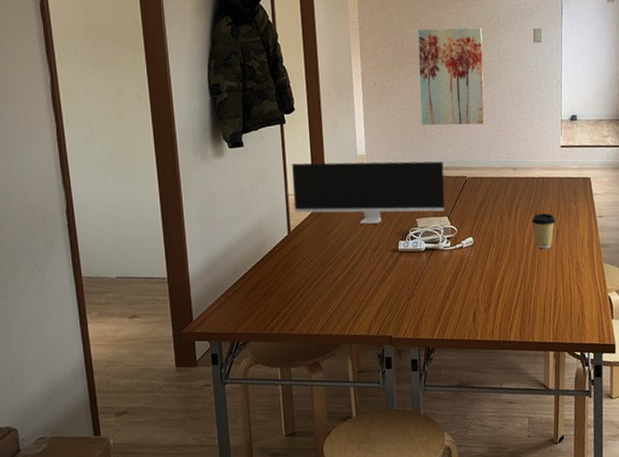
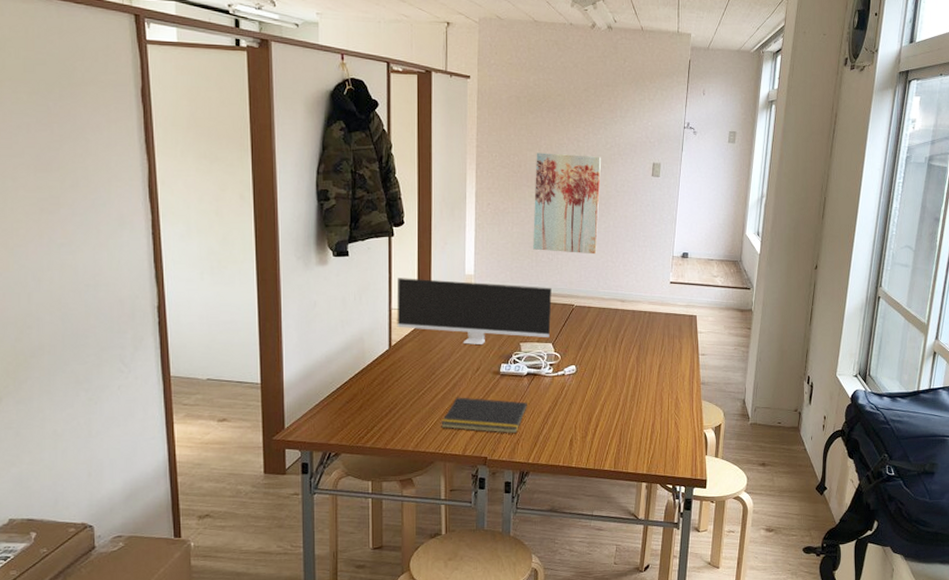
notepad: none [344,277,428,311] -> present [441,397,527,434]
coffee cup: present [531,213,556,249] -> none [635,347,660,383]

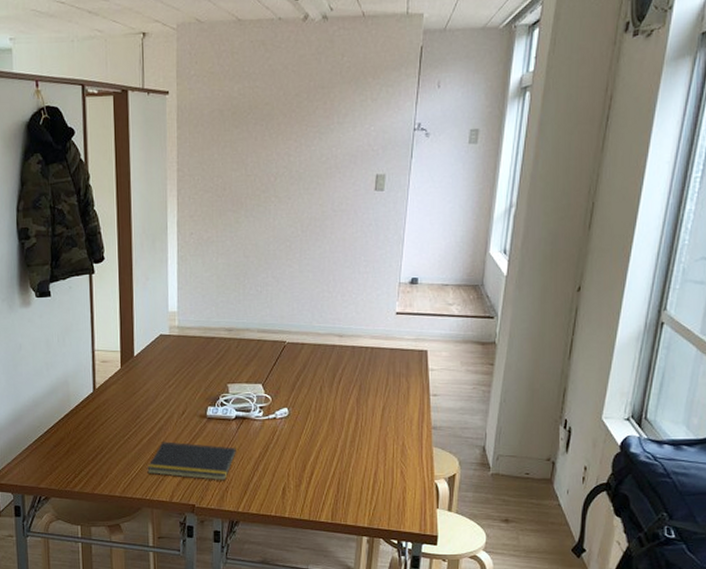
monitor: present [397,278,552,344] -> none [99,317,261,386]
wall art: present [533,152,602,255] -> none [240,171,316,285]

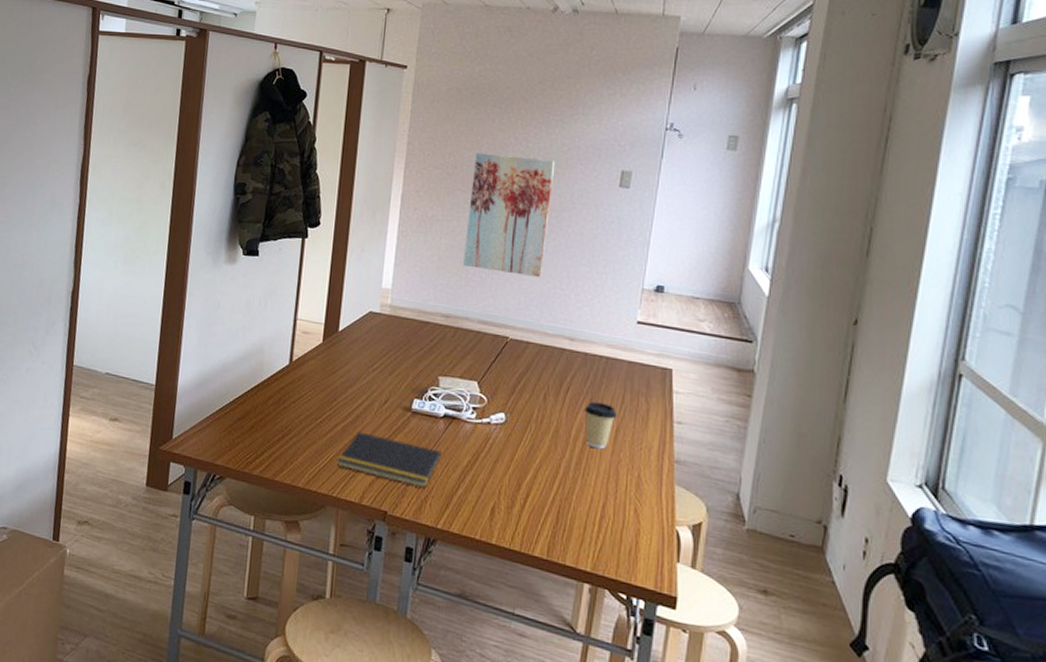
wall art: none [240,171,316,285] -> present [463,153,556,278]
coffee cup: none [355,387,383,427] -> present [584,401,618,450]

